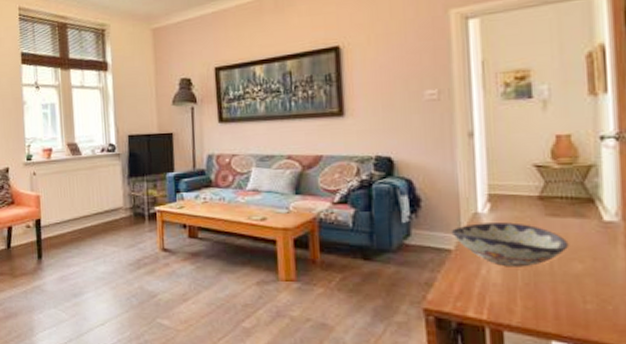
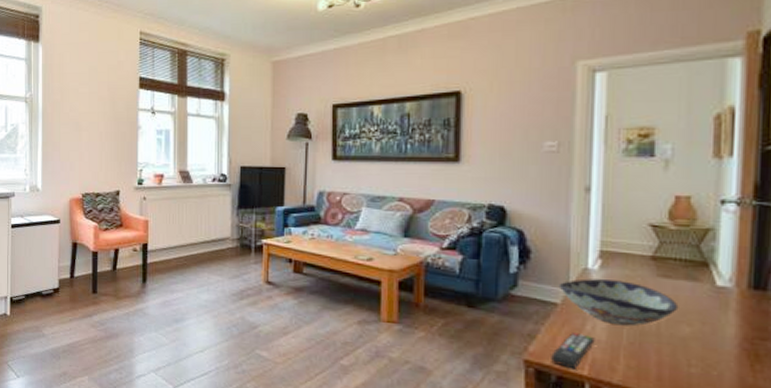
remote control: none [449,278,492,315] -> present [551,333,595,370]

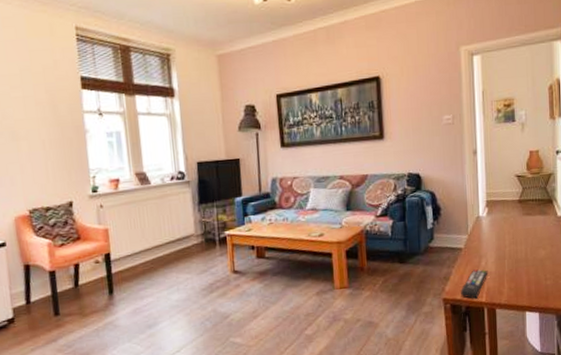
decorative bowl: present [558,278,679,326] -> none [461,222,537,258]

